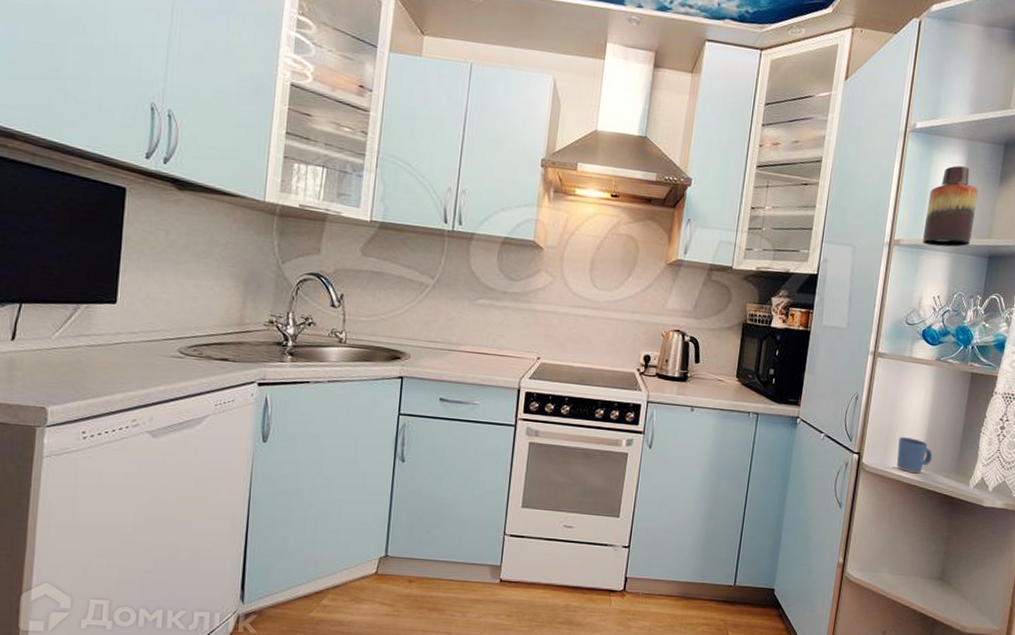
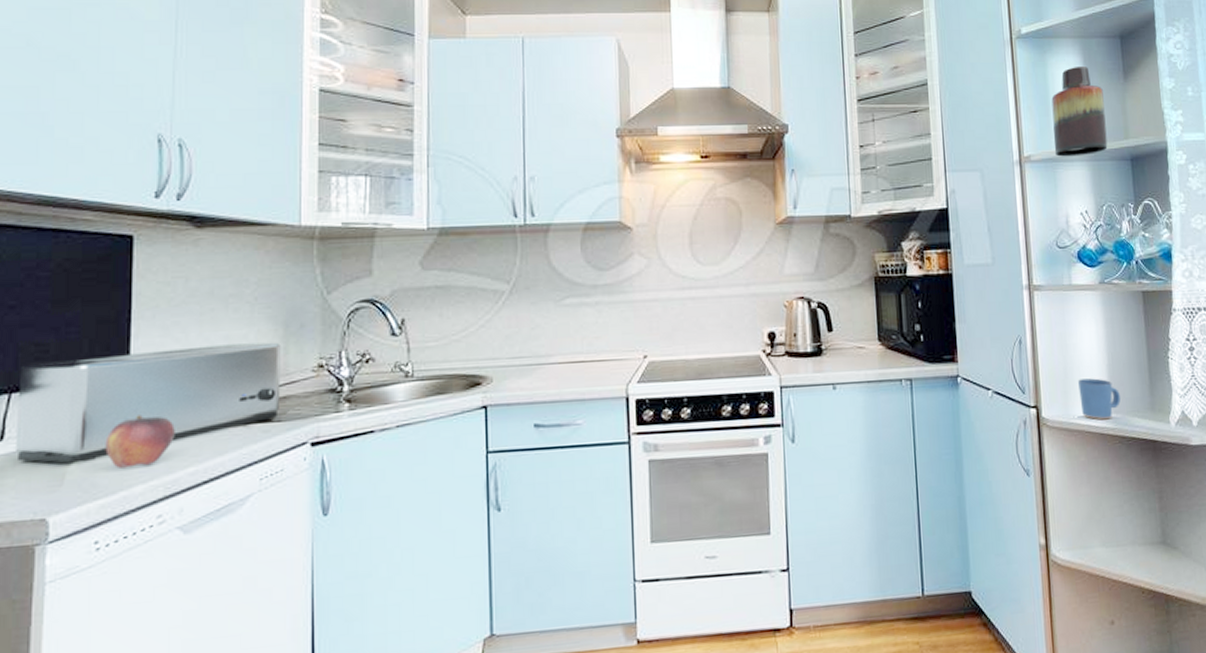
toaster: none [23,281,240,369] -> present [14,342,281,464]
fruit: none [94,337,150,380] -> present [105,415,175,469]

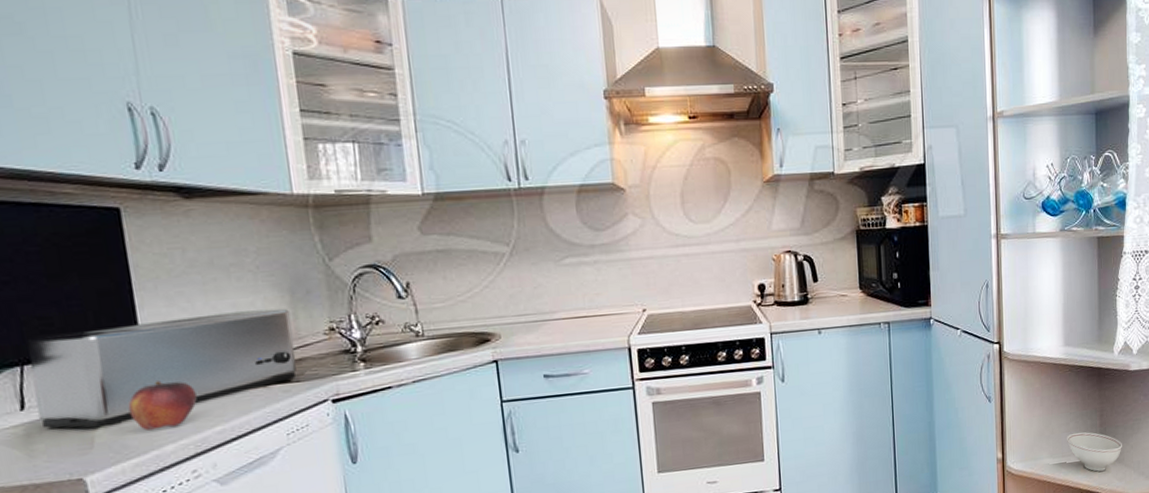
vase: present [1051,67,1108,157] -> none [1025,22,1075,112]
mug: present [1078,378,1121,420] -> none [1037,316,1072,352]
bowl: none [1120,516,1189,568] -> present [1066,431,1123,472]

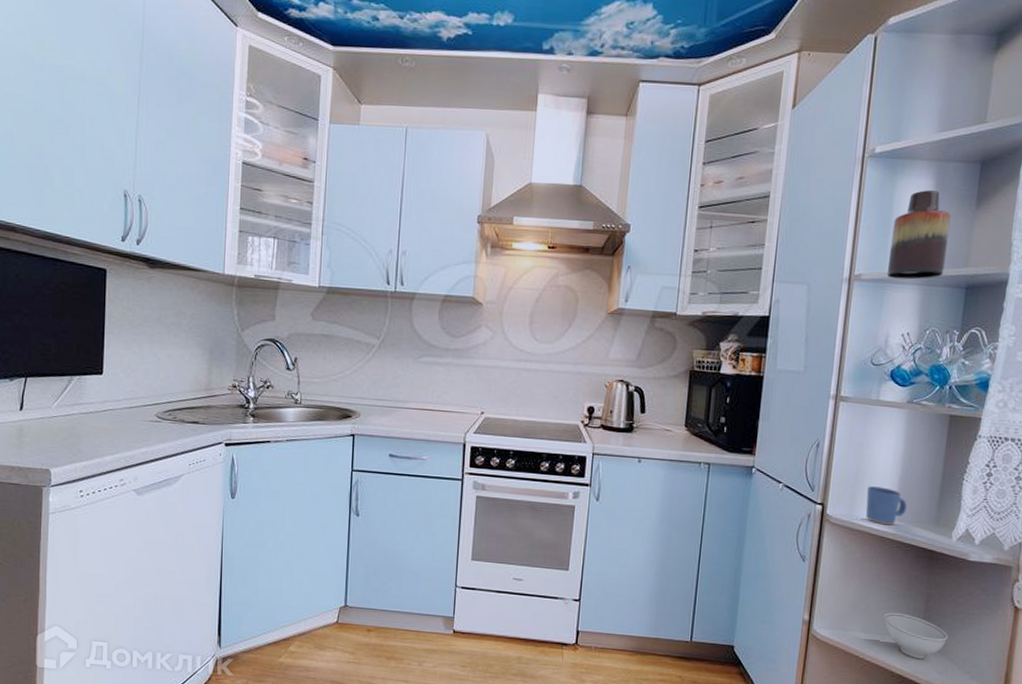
toaster: present [27,308,297,429] -> none [29,357,207,434]
fruit: present [128,381,197,431] -> none [87,405,133,443]
vase: none [1025,22,1075,112] -> present [886,190,951,280]
mug: none [1037,316,1072,352] -> present [865,486,907,526]

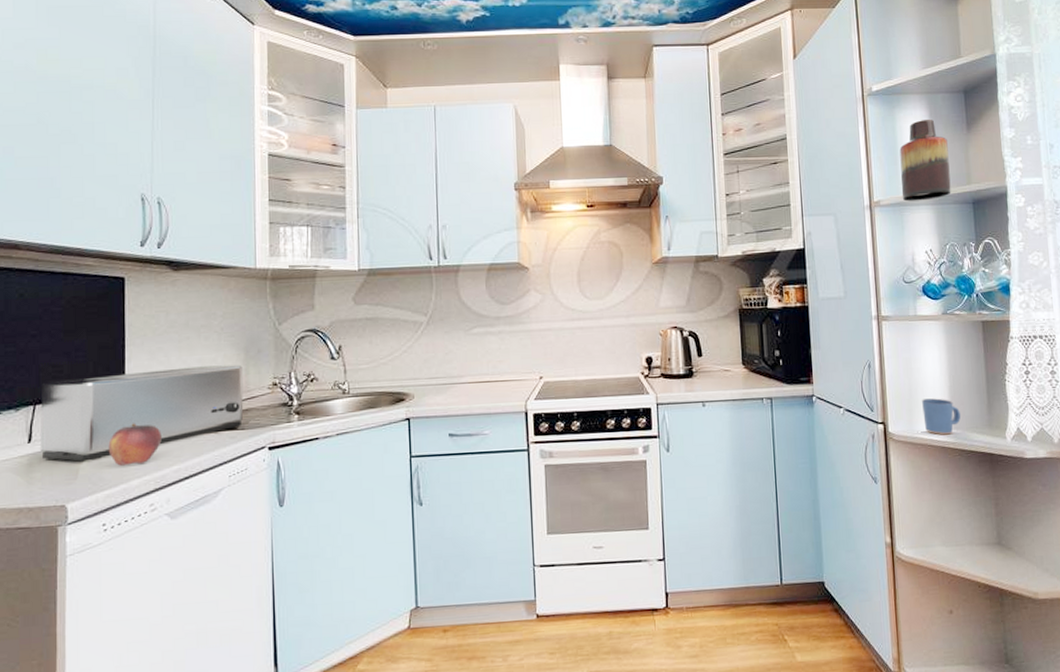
toaster: none [29,357,207,434] -> present [39,364,244,462]
fruit: none [87,405,133,443] -> present [108,423,162,466]
bowl: present [883,612,949,660] -> none [959,520,1023,565]

